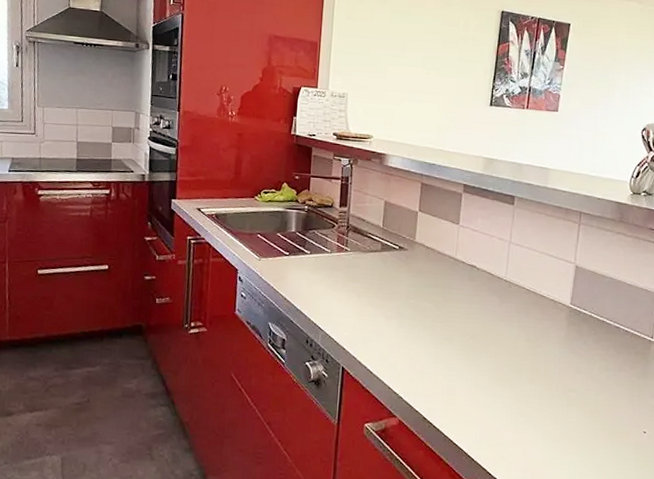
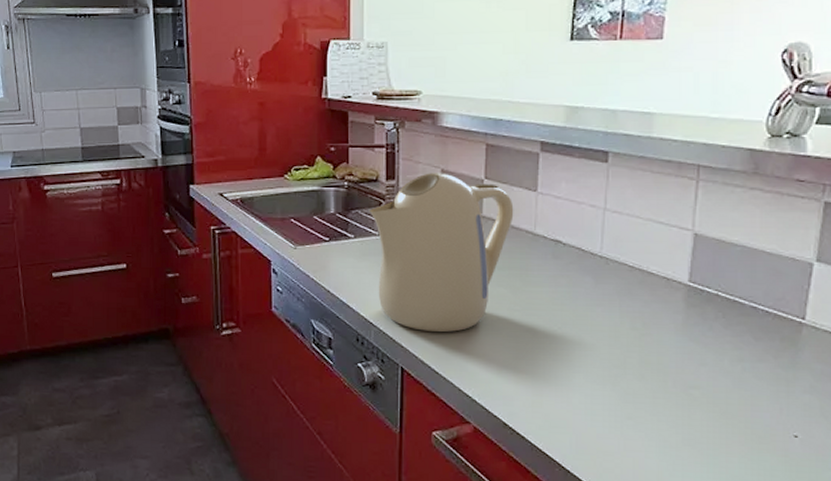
kettle: none [323,203,441,338] -> present [368,173,514,333]

